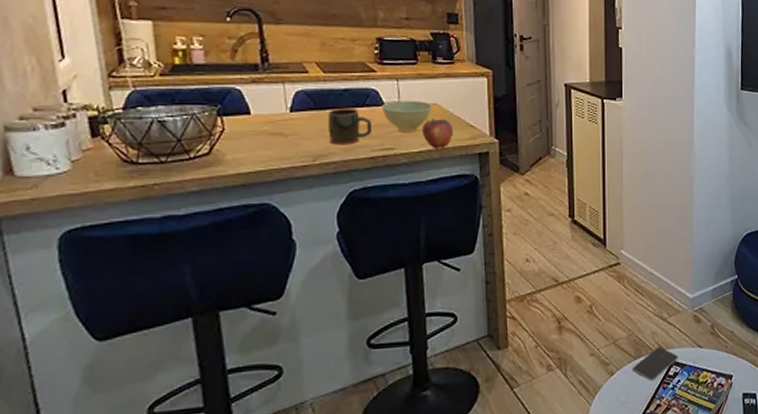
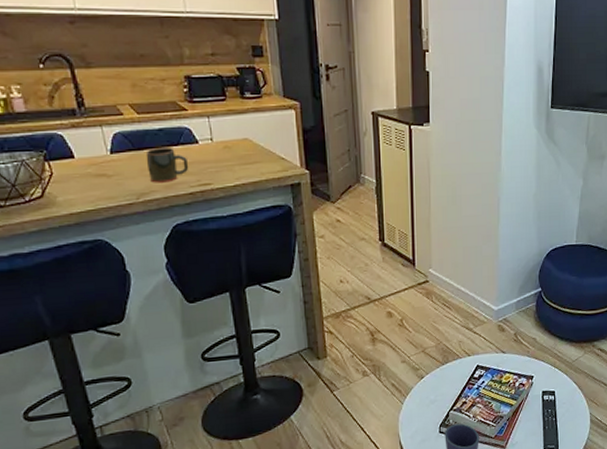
bowl: present [381,101,432,133] -> none [195,137,244,169]
fruit: present [421,118,454,148] -> none [235,152,266,182]
smartphone: present [633,346,678,381] -> none [441,353,483,383]

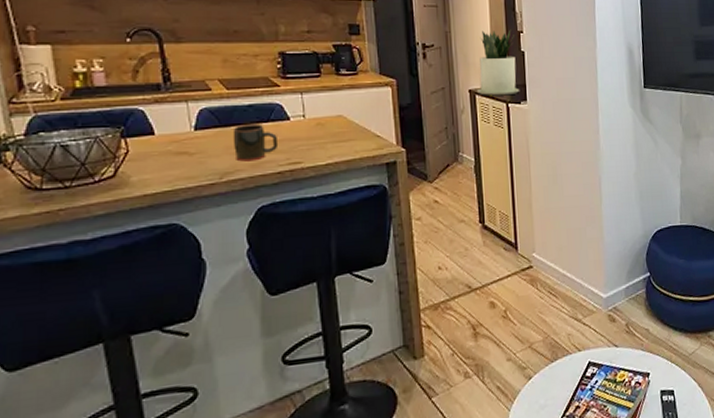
planter: none [379,48,423,118] -> present [476,29,520,96]

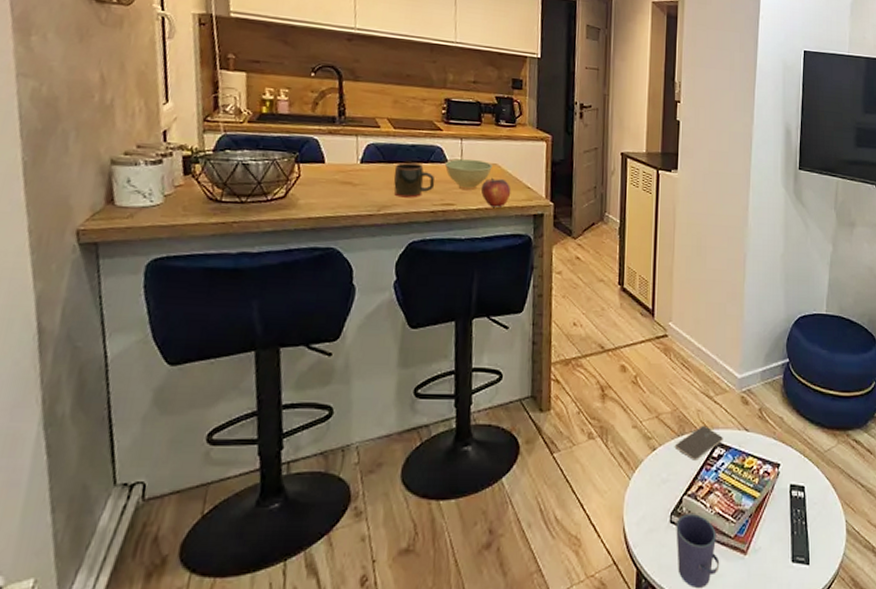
bowl: none [286,114,338,147] -> present [444,159,492,191]
fruit: none [328,130,360,160] -> present [480,177,511,207]
planter: present [476,29,520,96] -> none [628,97,672,163]
smartphone: none [550,348,595,383] -> present [675,425,723,461]

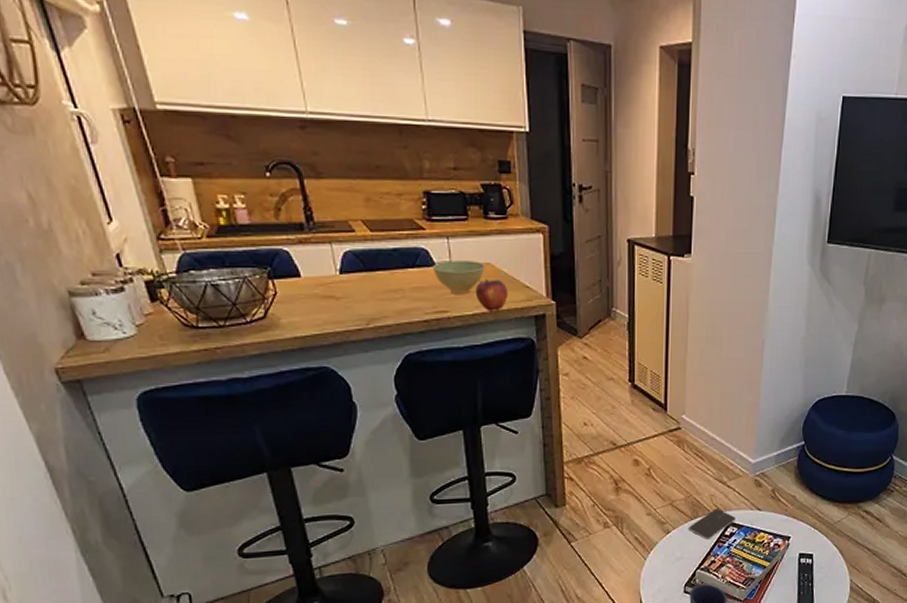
mug: present [393,162,435,198] -> none [378,268,425,308]

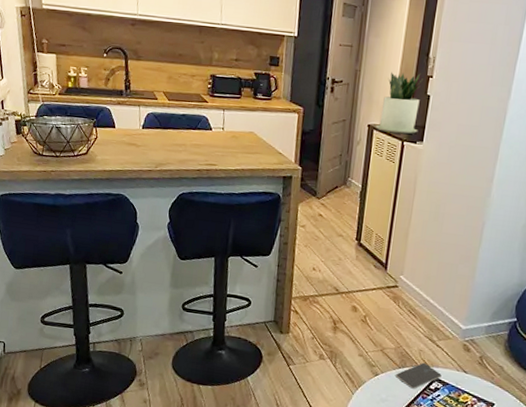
bowl: present [432,261,485,295] -> none [209,127,249,154]
fruit: present [475,278,509,311] -> none [238,143,265,169]
planter: none [636,170,685,247] -> present [375,72,423,135]

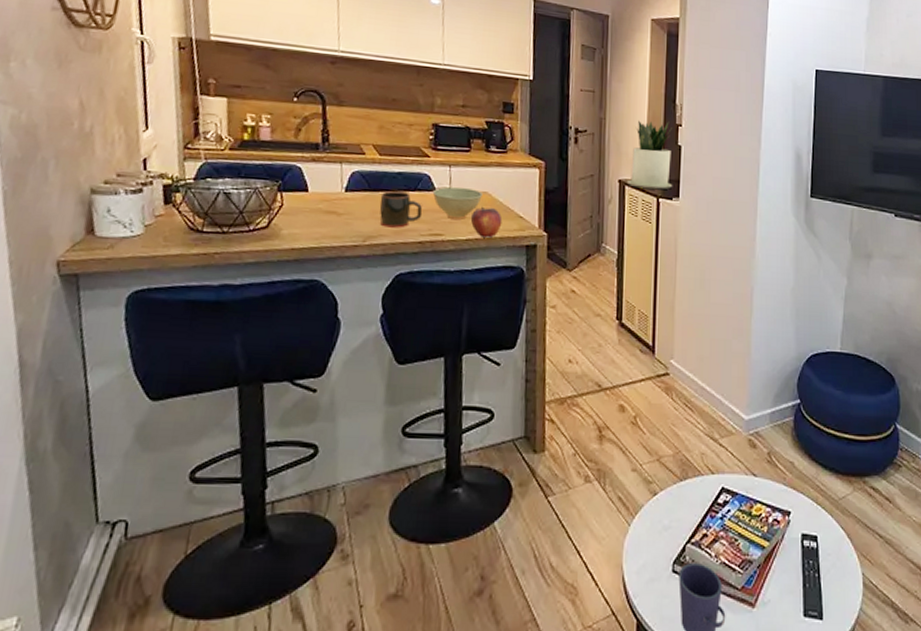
mug: none [168,129,201,158] -> present [379,190,423,228]
bowl: none [209,127,249,154] -> present [432,187,483,220]
fruit: none [238,143,265,169] -> present [470,206,503,238]
smartphone: present [396,362,442,389] -> none [678,469,729,507]

